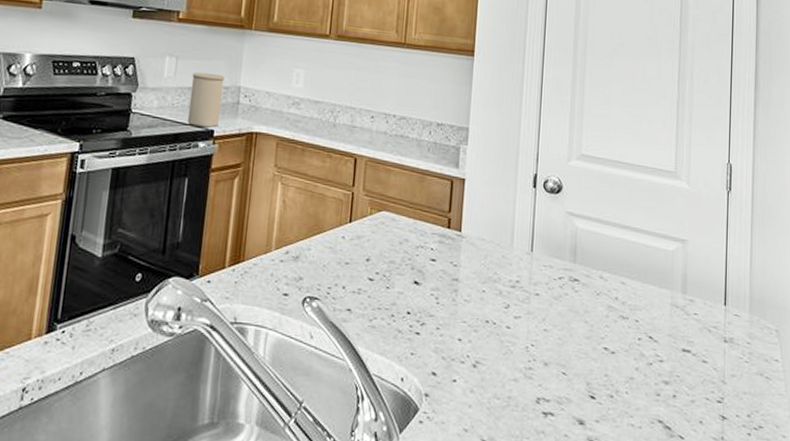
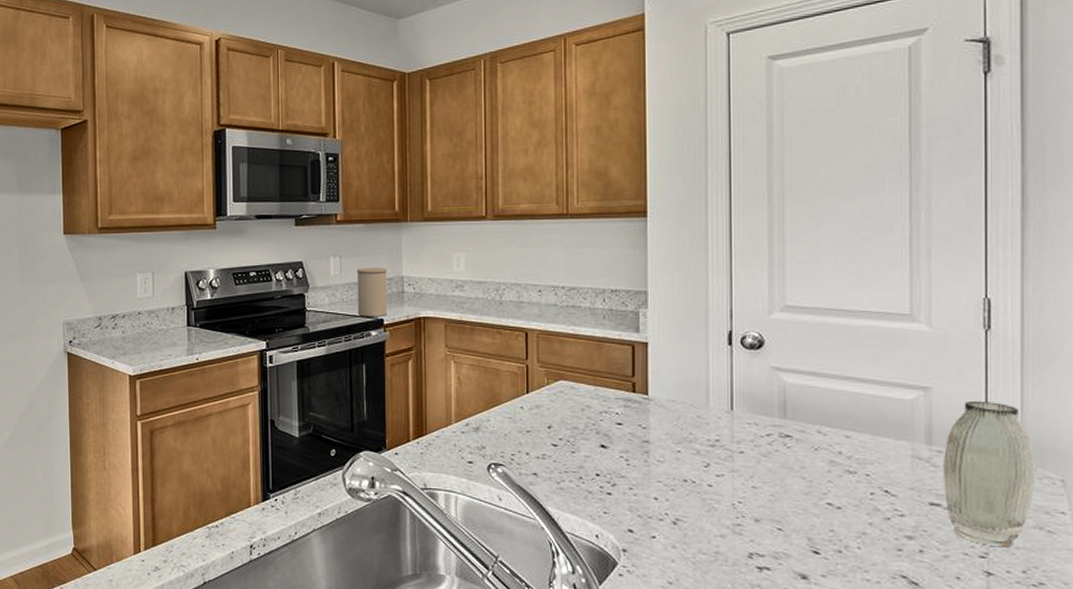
vase: none [693,254,758,393] -> present [942,400,1035,548]

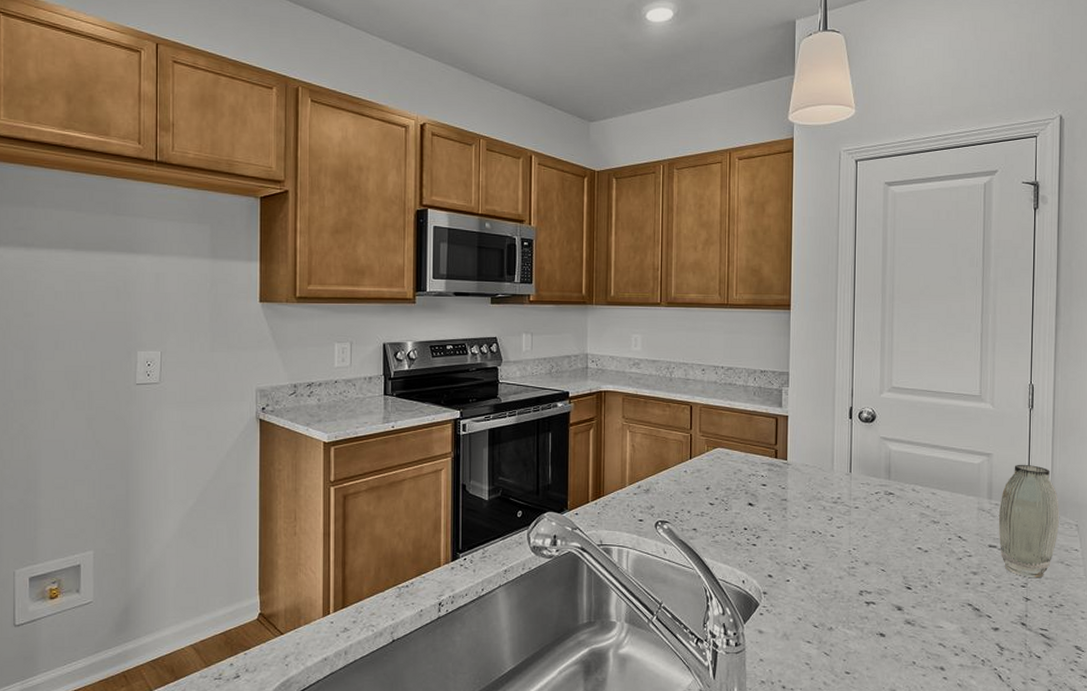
canister: present [356,267,387,317] -> none [545,344,574,390]

